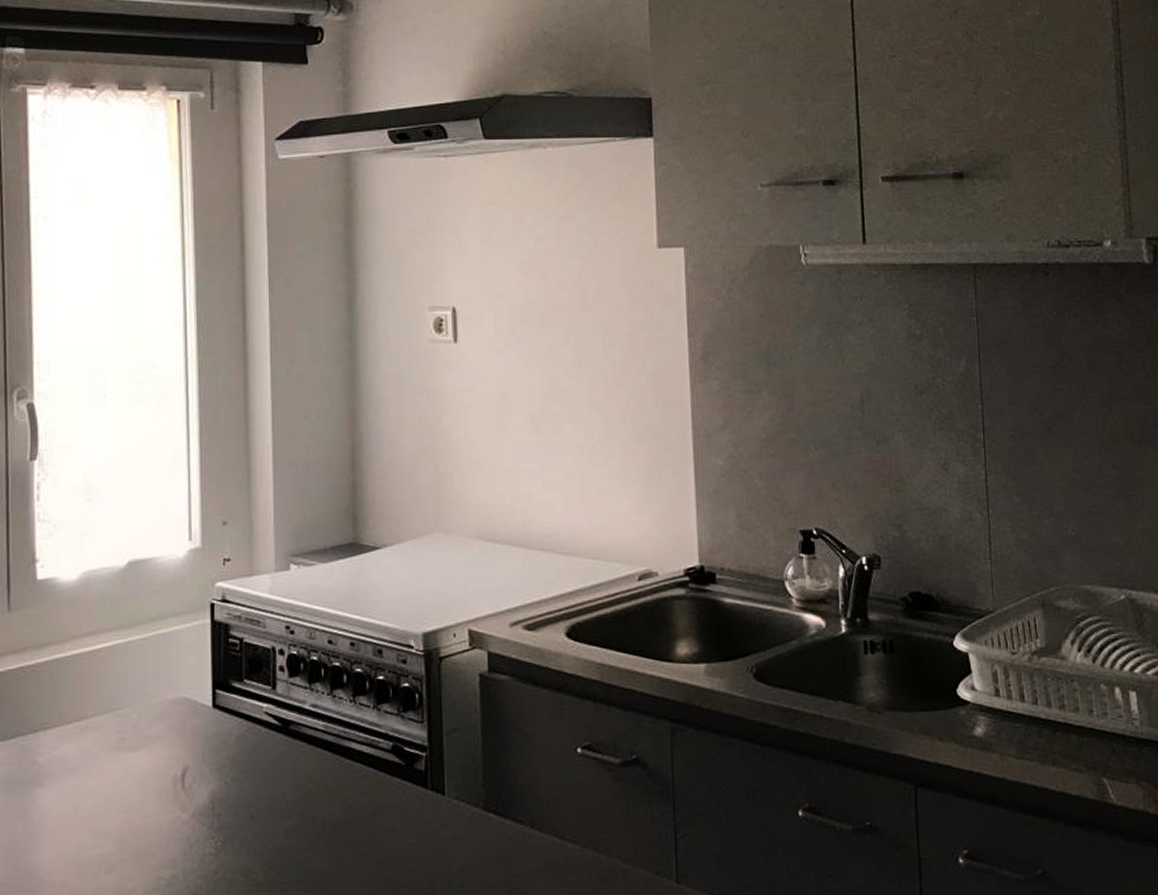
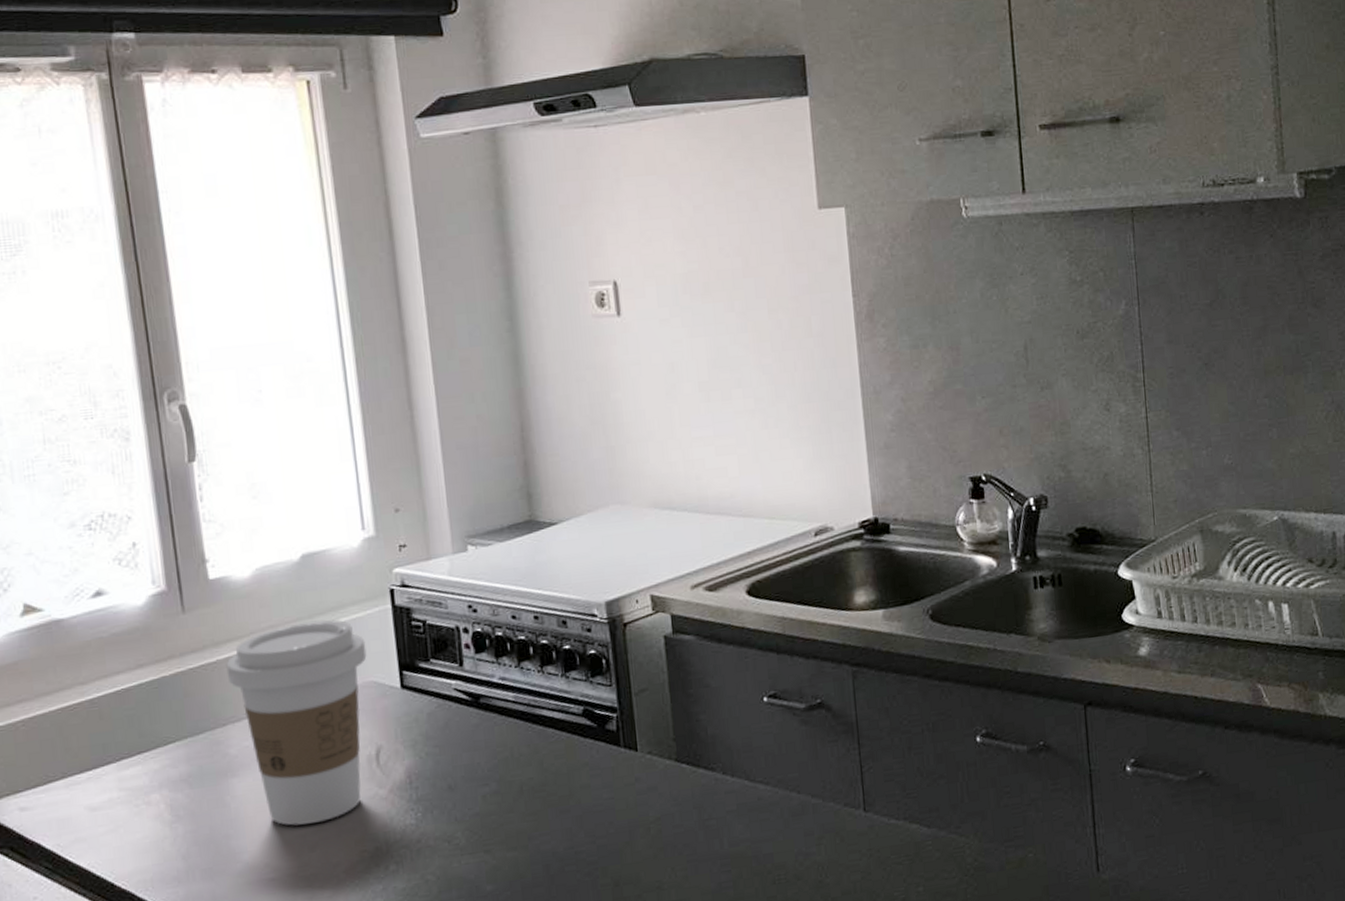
coffee cup: none [44,629,182,844] -> present [226,619,367,826]

